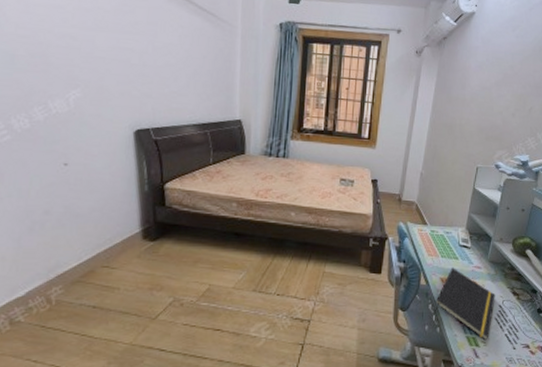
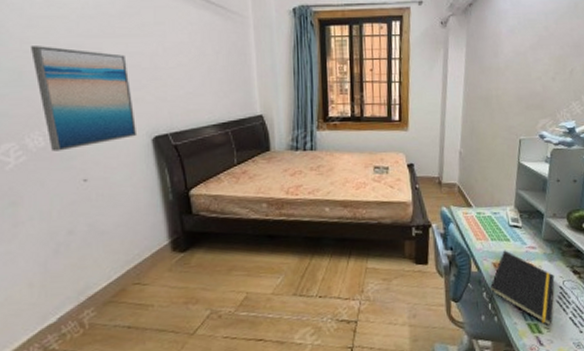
wall art: none [24,31,121,135] -> present [30,46,138,152]

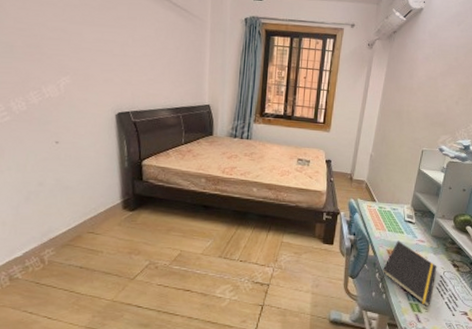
wall art: present [30,46,138,152] -> none [22,25,104,116]

